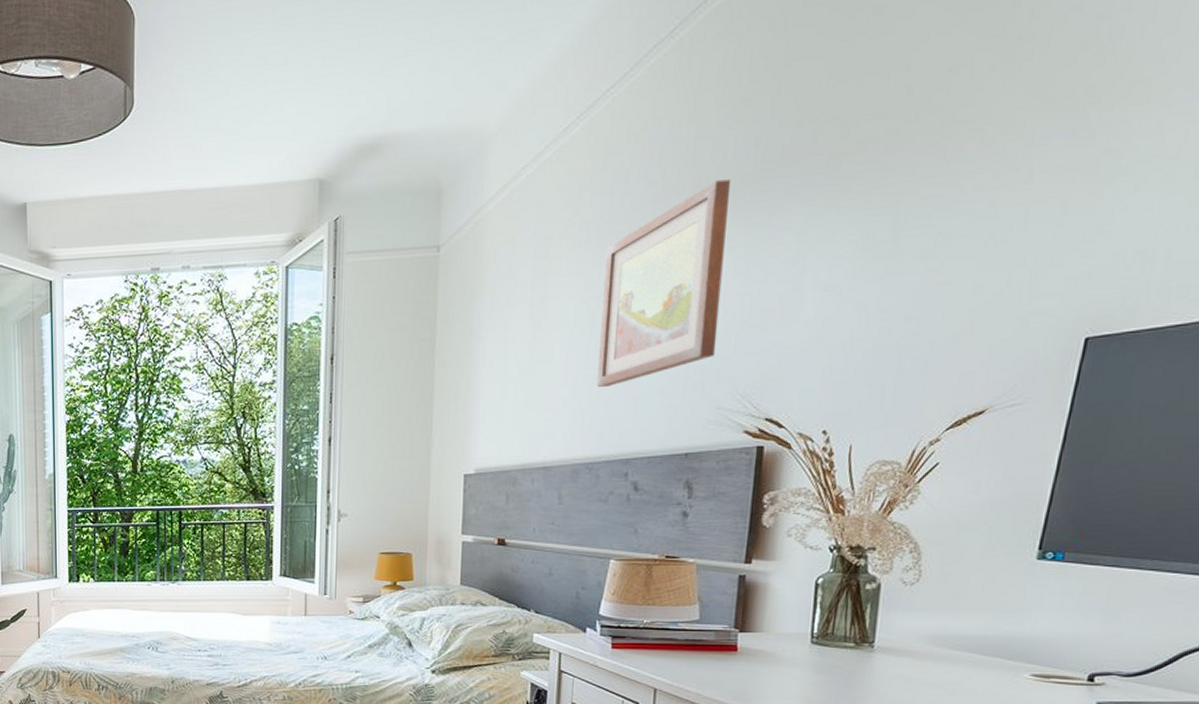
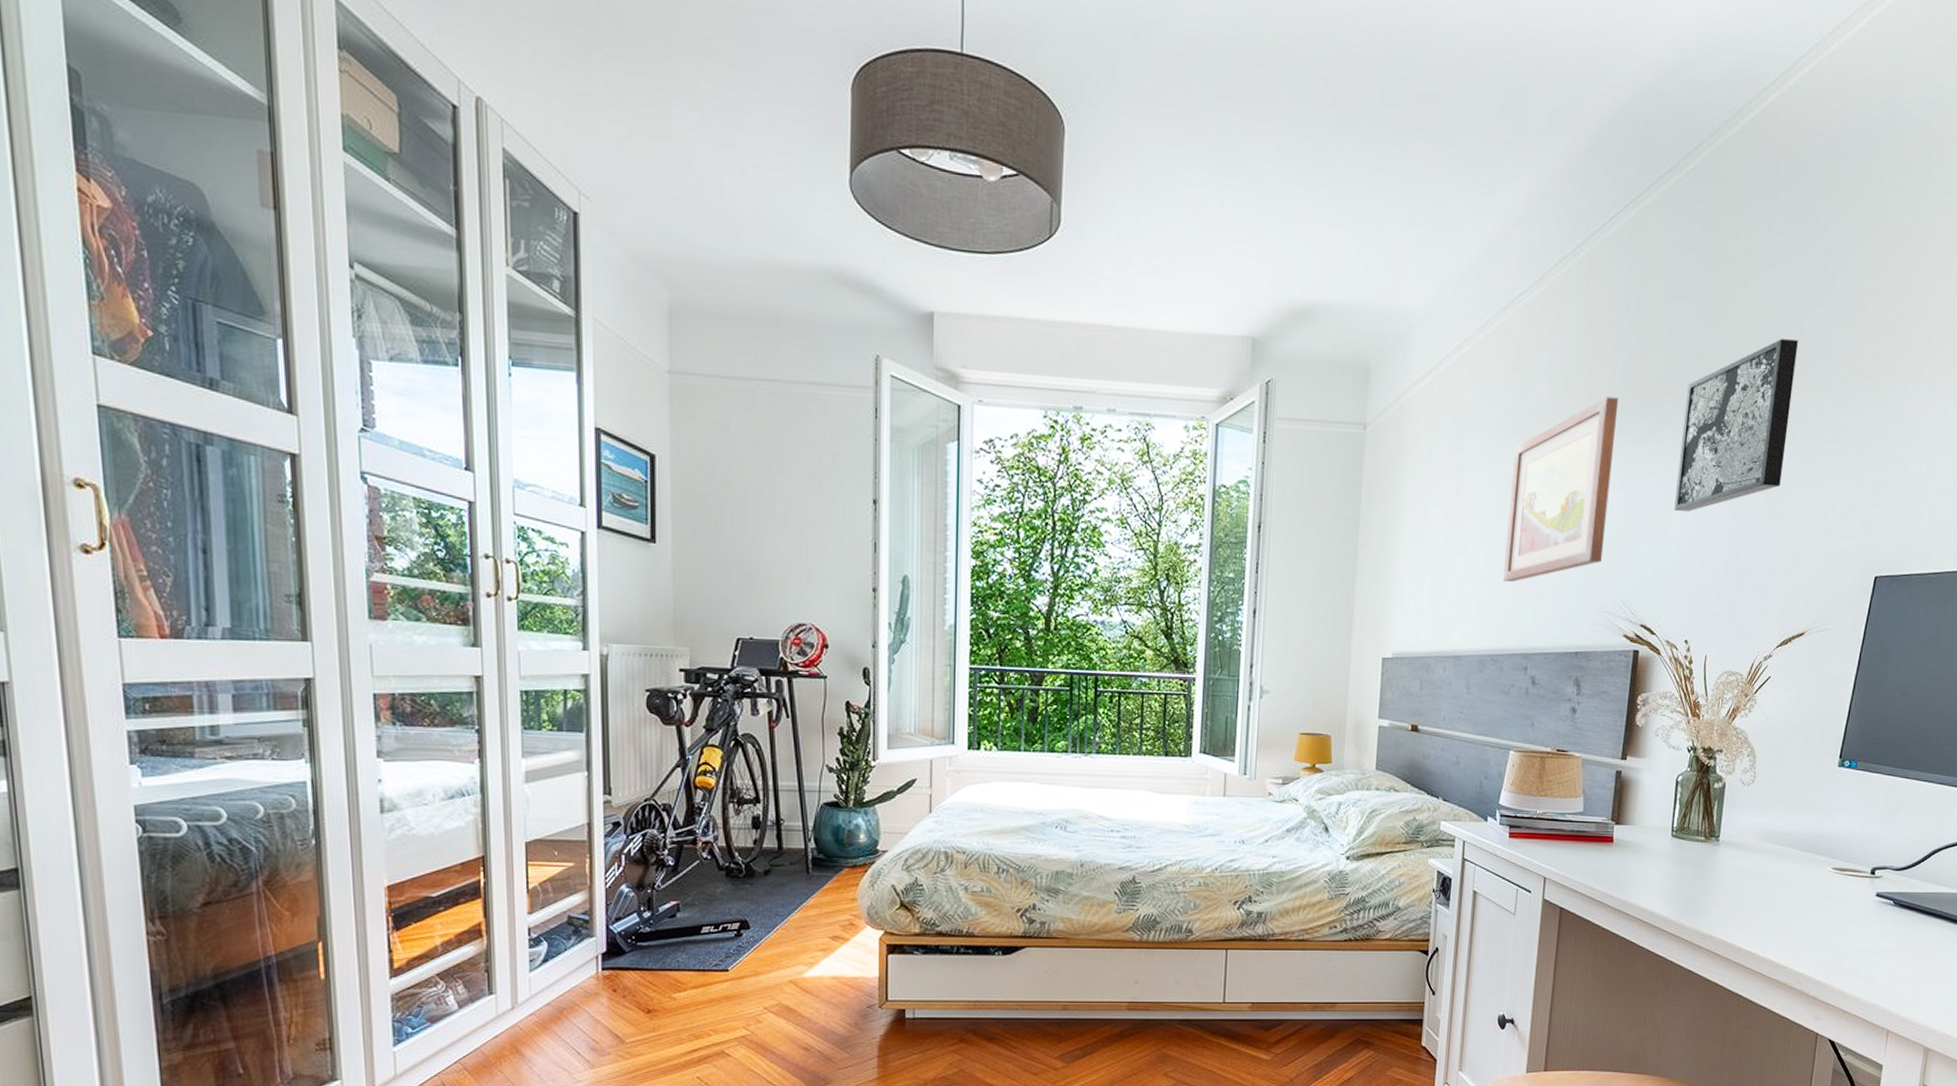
wall art: none [805,81,967,293] -> present [1674,339,1798,513]

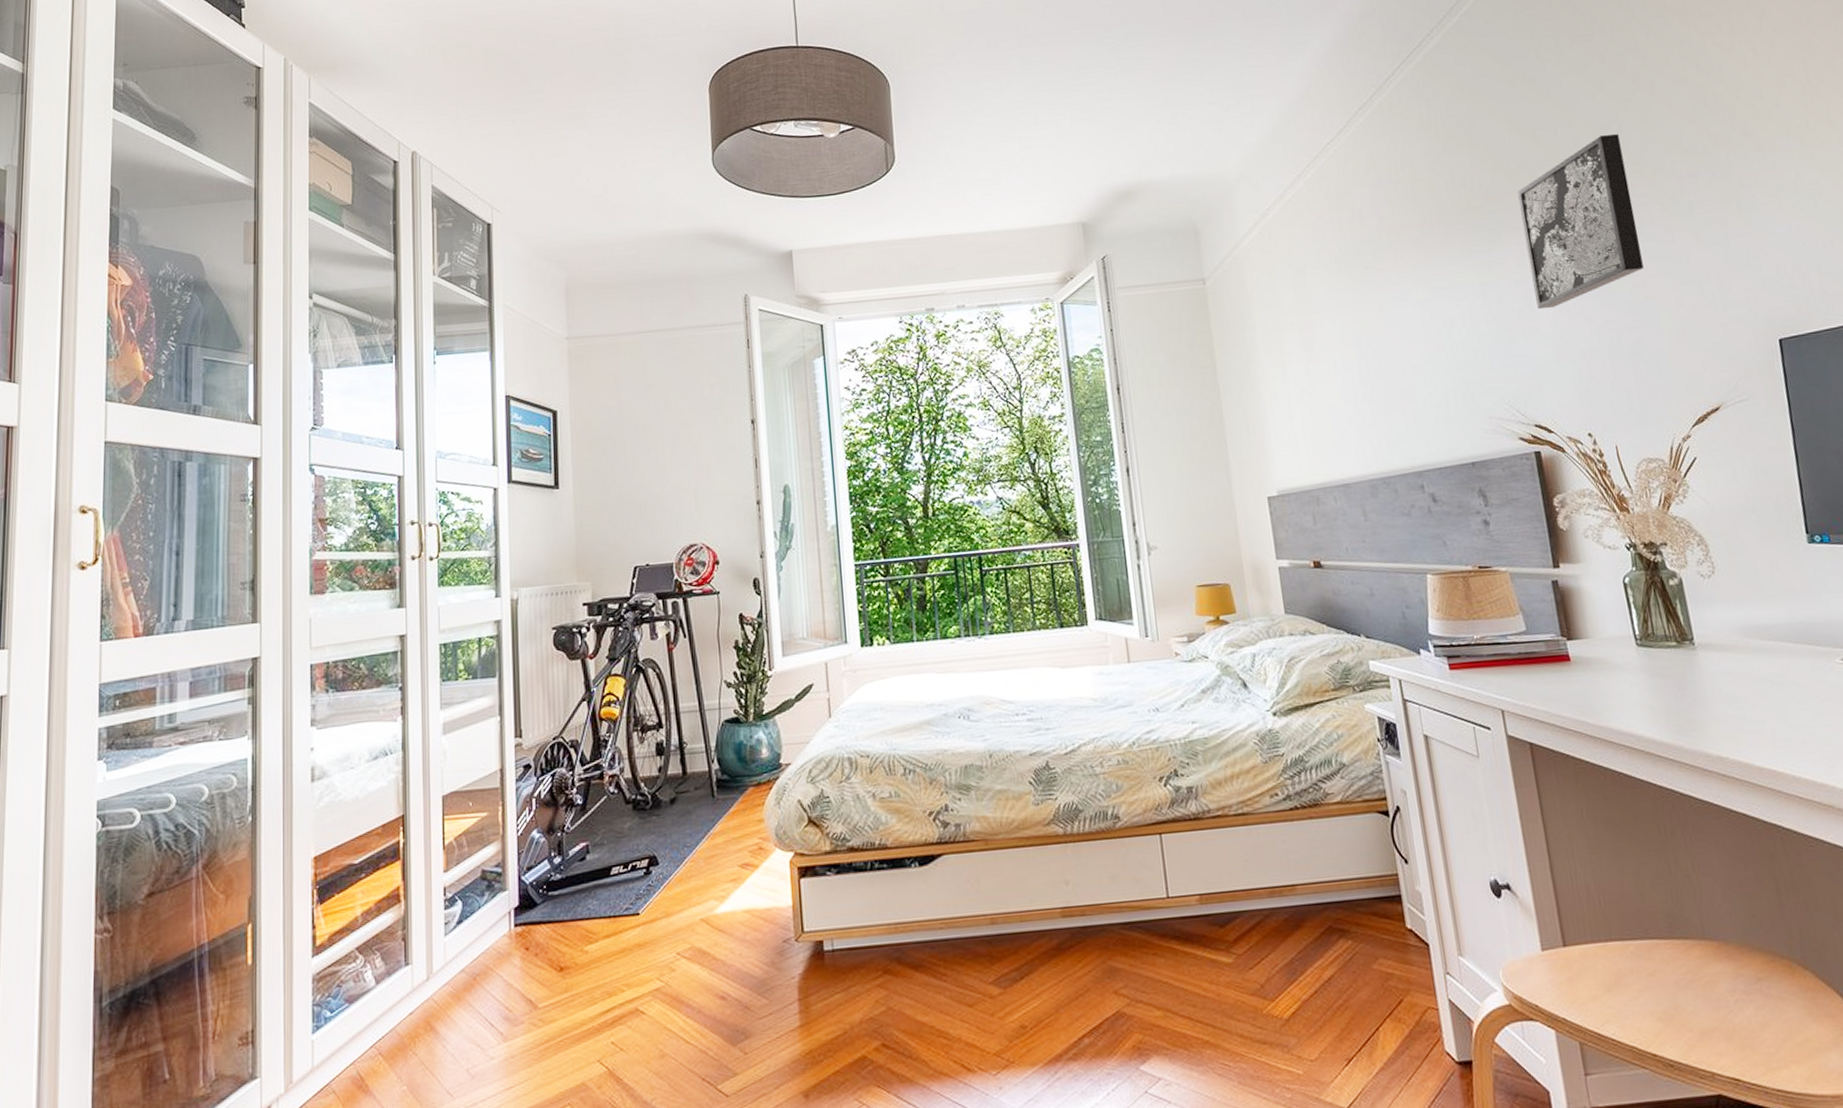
wall art: present [1503,396,1619,582] -> none [1356,215,1475,403]

